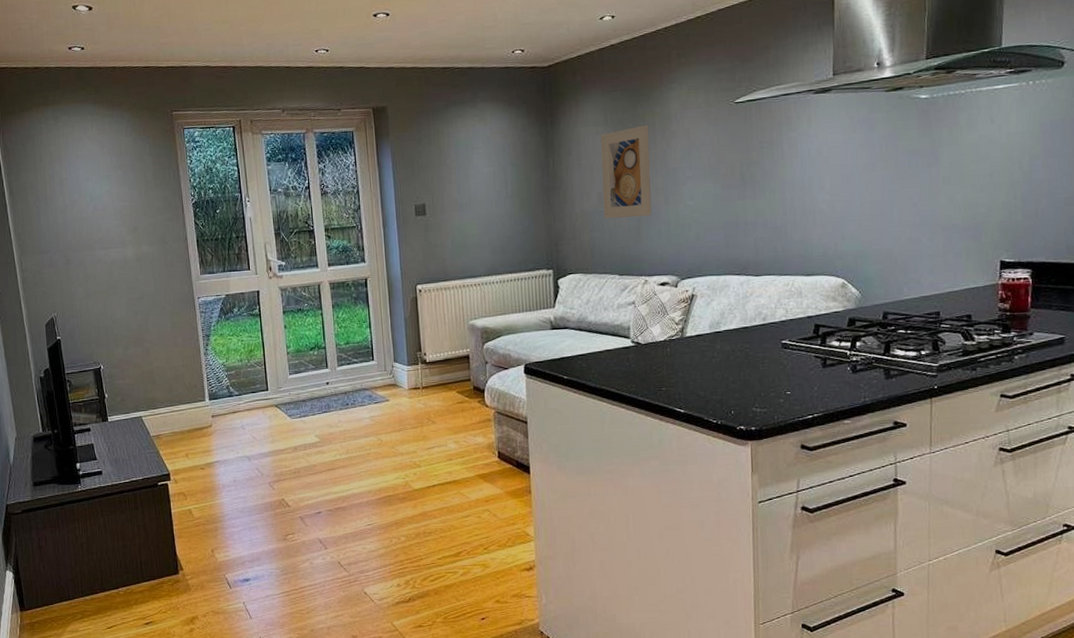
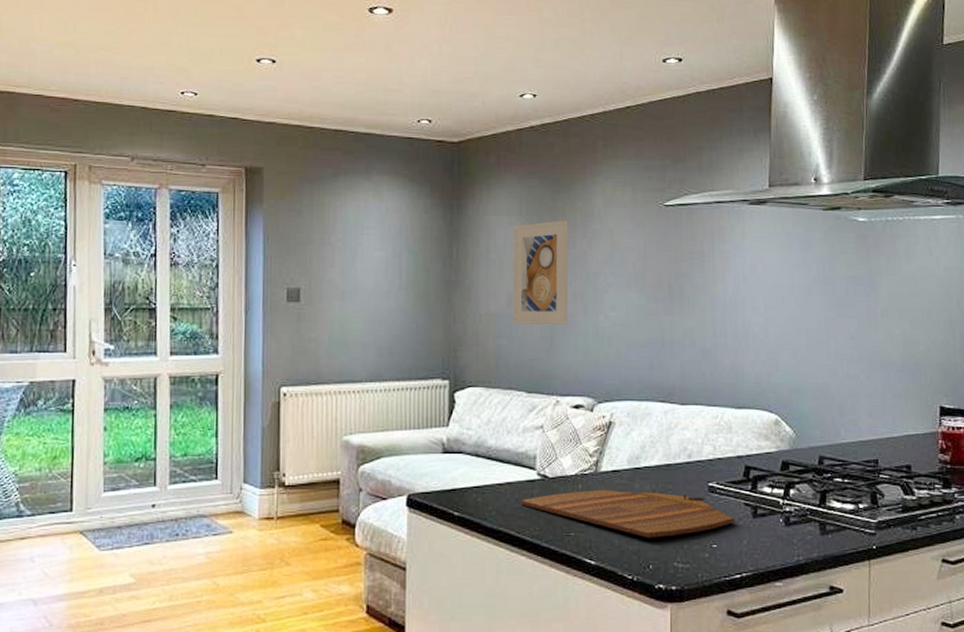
cutting board: none [619,351,806,389] -> present [521,489,735,538]

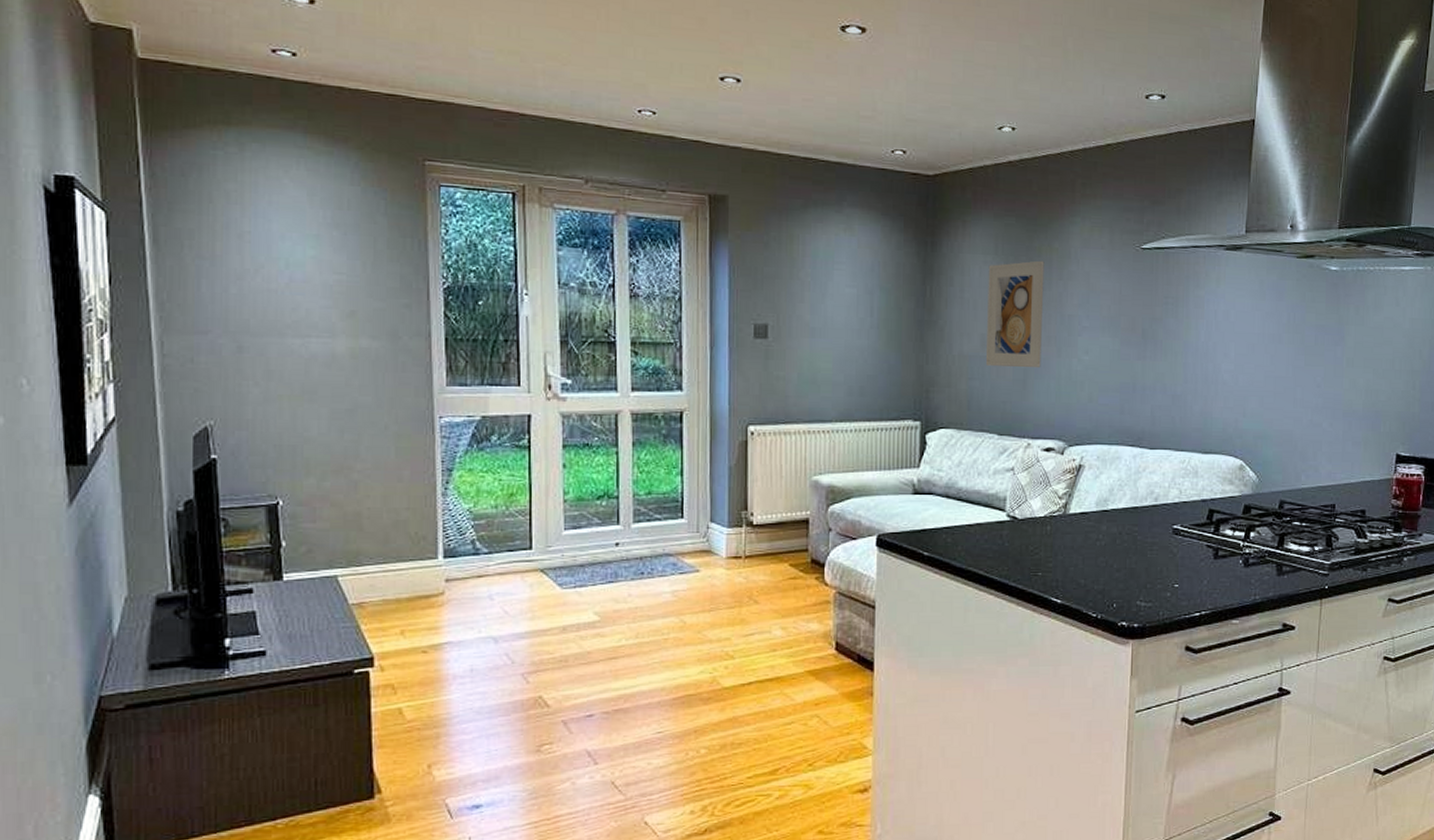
cutting board: present [521,489,735,538] -> none [990,530,1197,578]

